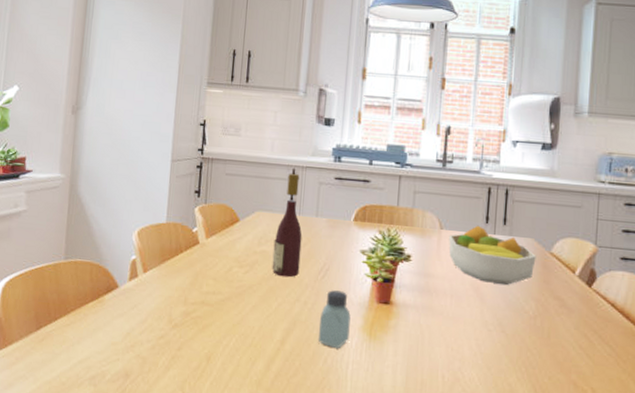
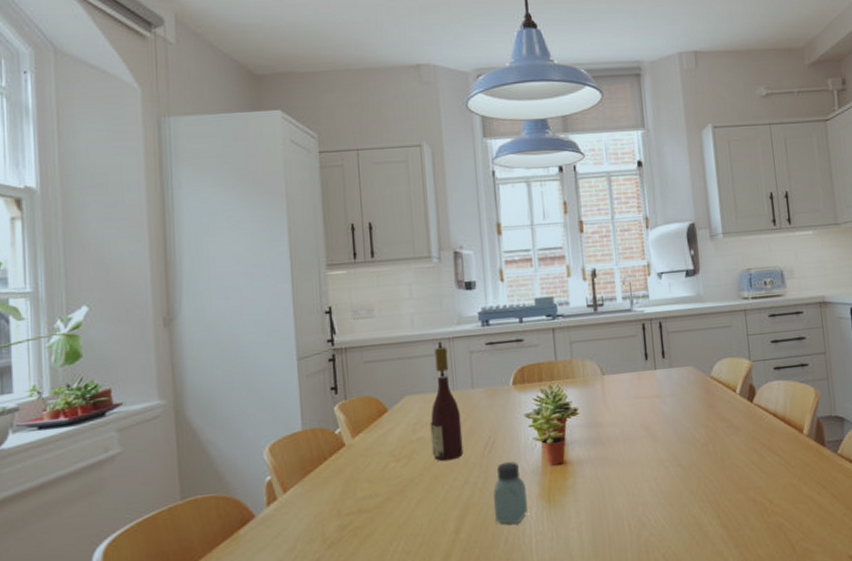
fruit bowl: present [448,225,536,286] -> none [611,363,699,420]

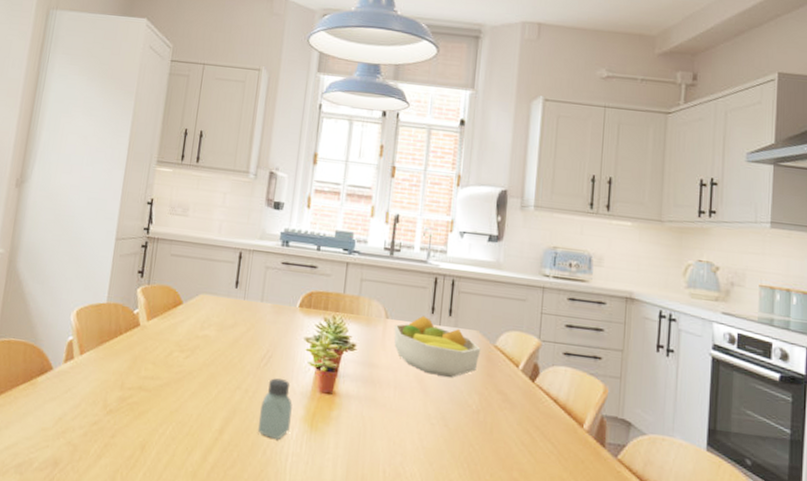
wine bottle: present [430,347,464,462] -> none [213,257,247,364]
fruit bowl: none [611,363,699,420] -> present [393,315,481,378]

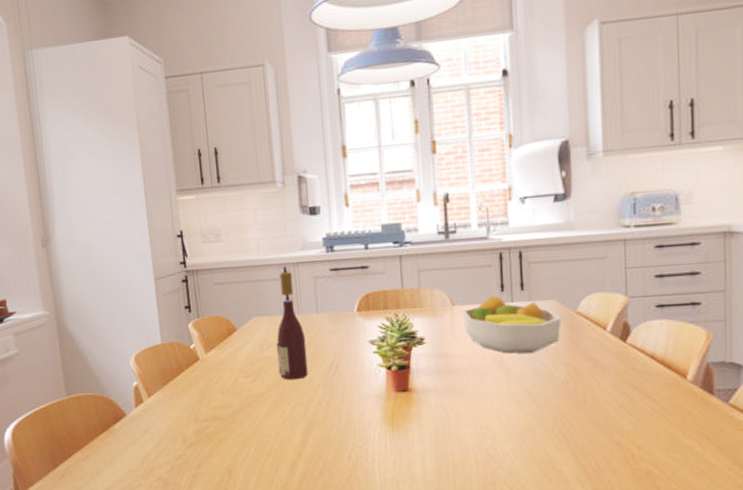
wine bottle: none [213,257,247,364] -> present [276,272,309,380]
saltshaker: present [258,378,292,440] -> none [337,385,371,444]

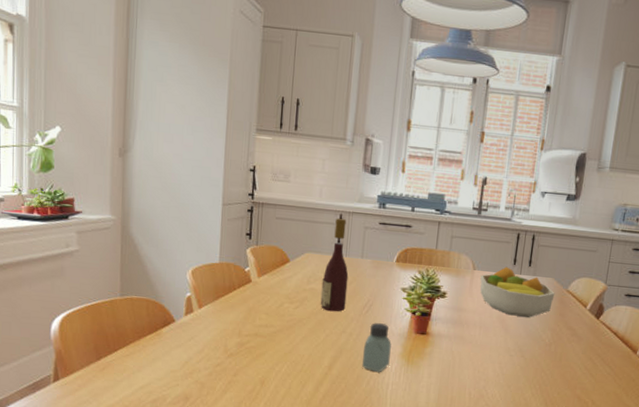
saltshaker: none [337,385,371,444] -> present [362,323,391,373]

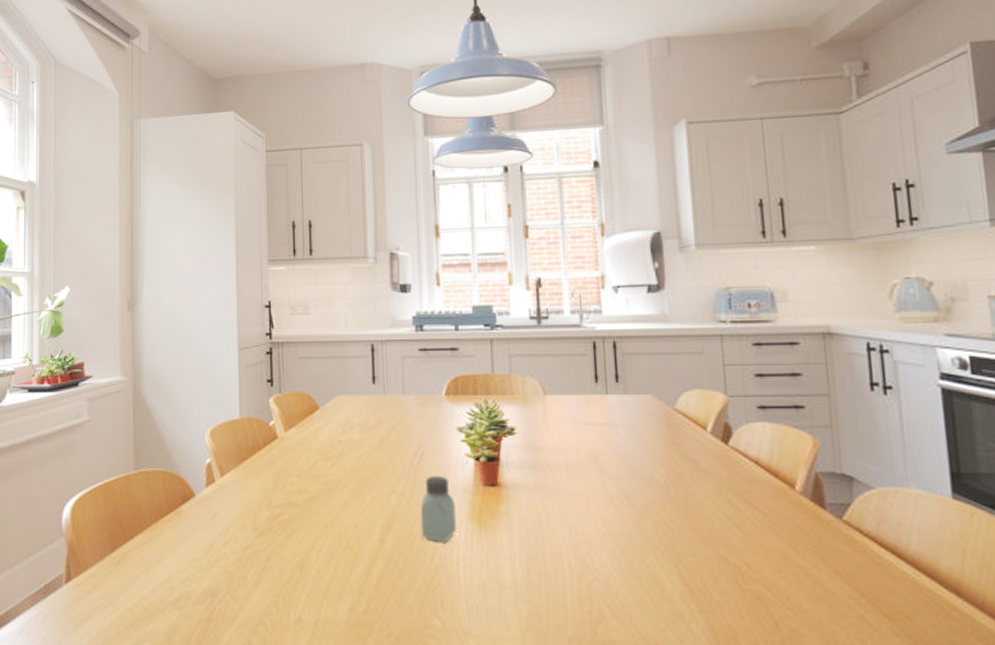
wine bottle: present [320,218,349,312] -> none [359,350,392,467]
fruit bowl: present [480,266,555,318] -> none [554,386,659,452]

